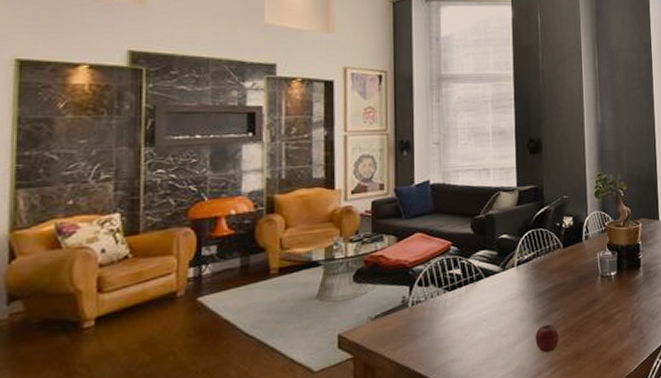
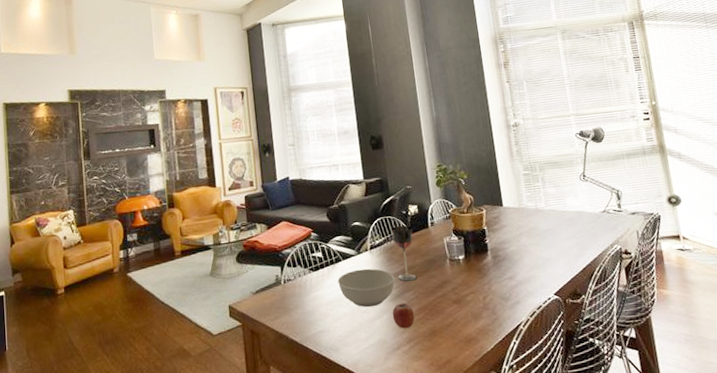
bowl: none [477,286,541,331] -> present [338,268,395,308]
wineglass: none [543,239,566,301] -> present [392,225,417,282]

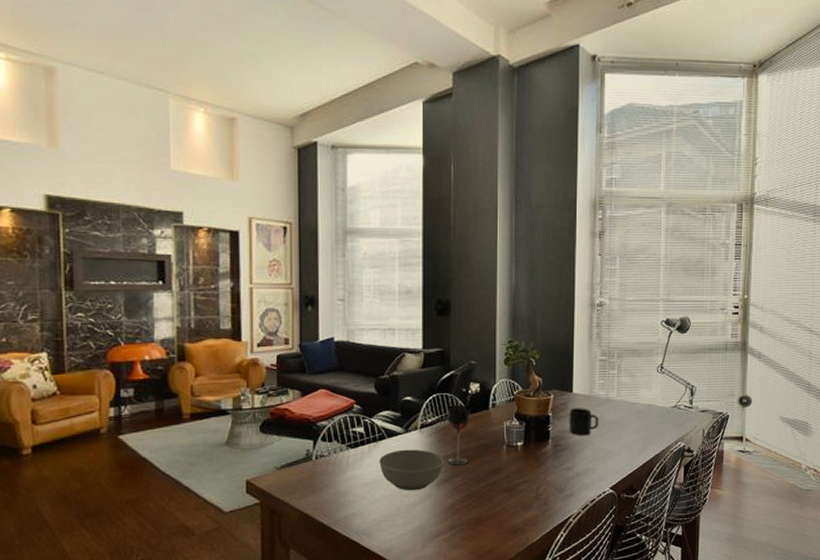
fruit: present [392,303,415,329] -> none [436,488,461,516]
mug: none [502,219,533,246] -> present [569,408,599,436]

